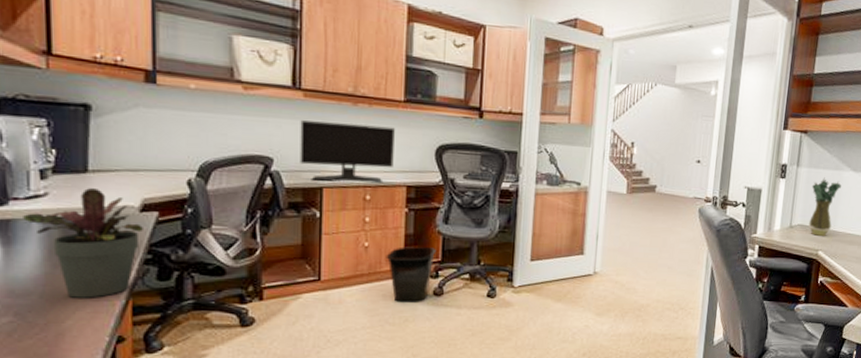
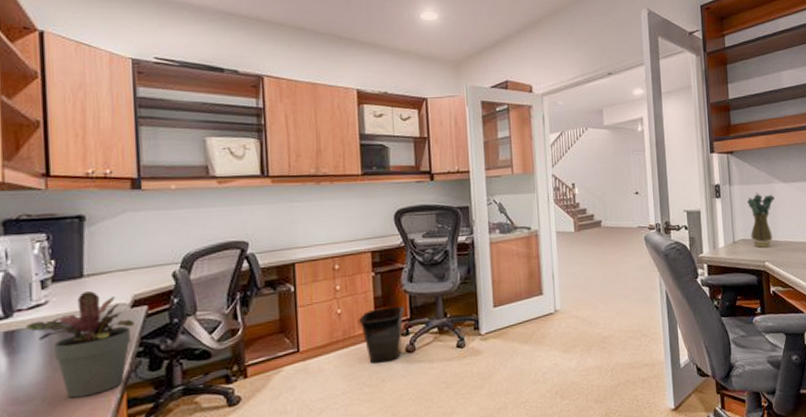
computer monitor: present [300,120,395,183] -> none [270,199,357,258]

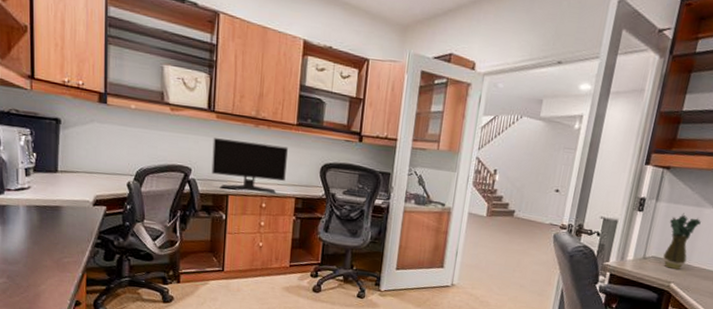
potted plant: present [26,291,134,398] -> none [14,185,95,270]
computer monitor: none [270,199,357,258] -> present [211,138,288,193]
waste bin: present [358,306,405,364] -> none [276,248,317,296]

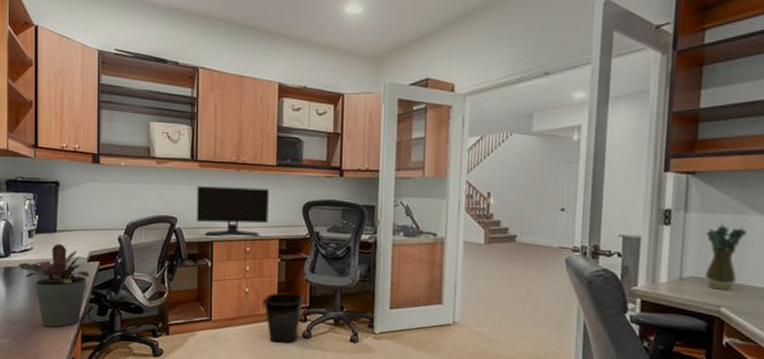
potted plant: none [14,185,95,270] -> present [18,244,89,328]
waste bin: none [276,248,317,296] -> present [262,293,305,343]

